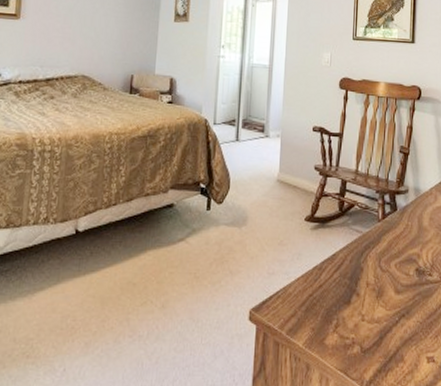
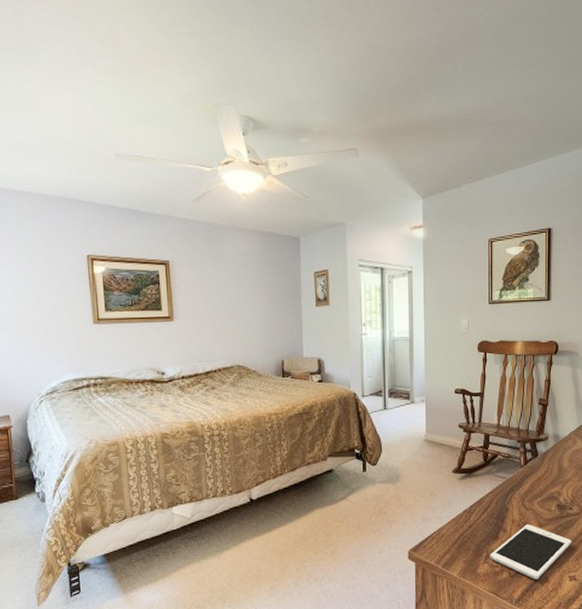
cell phone: none [340,289,431,358] -> present [490,524,572,580]

